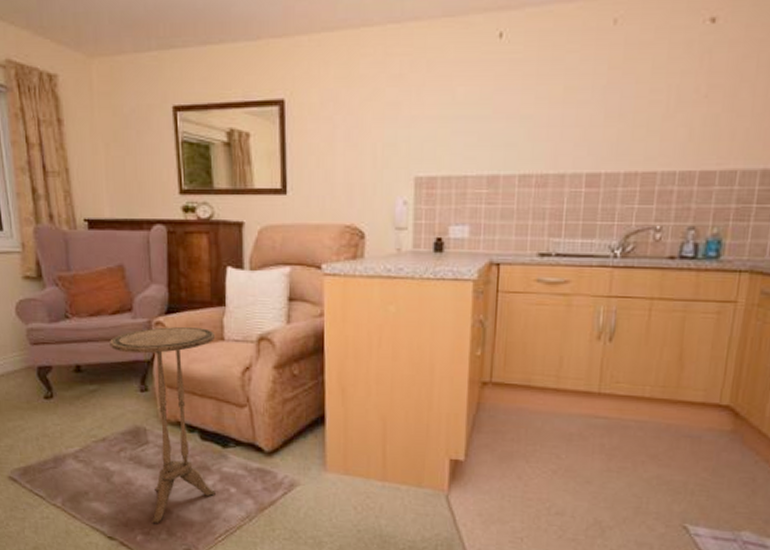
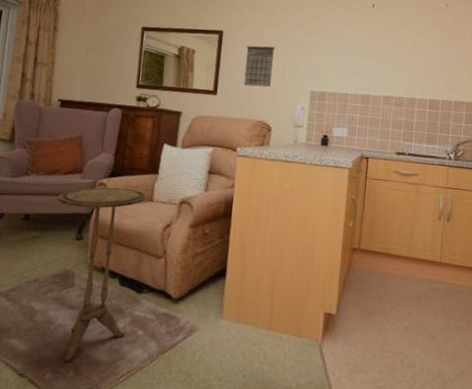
calendar: none [320,107,360,178] -> present [243,39,275,88]

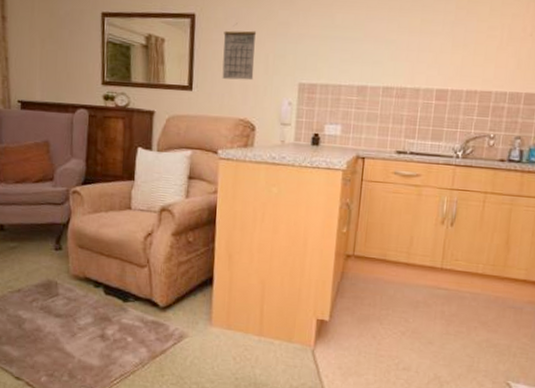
side table: present [58,187,147,362] -> none [31,195,124,366]

